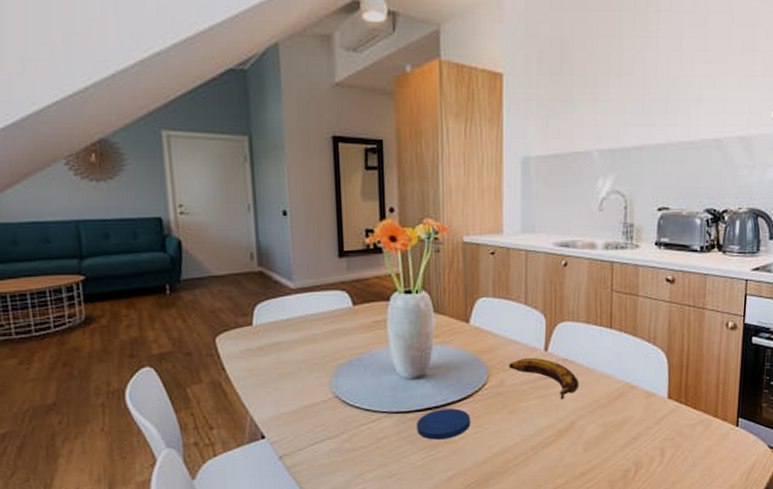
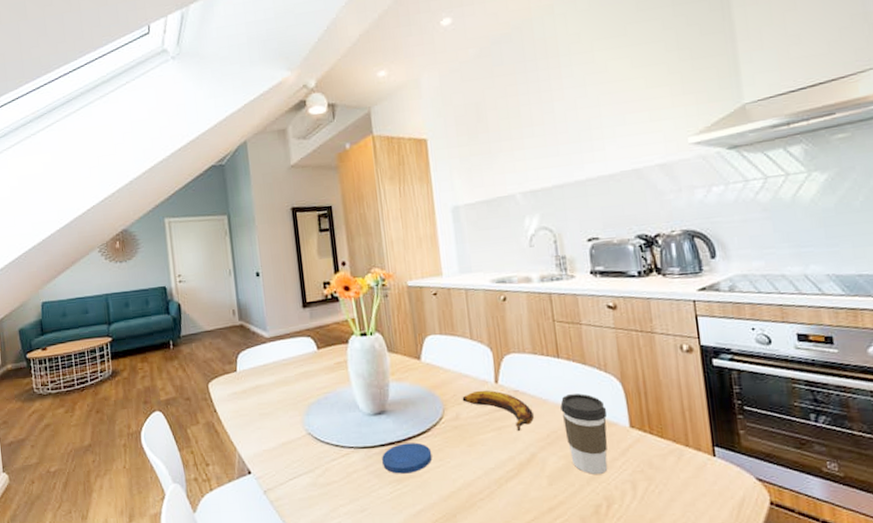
coffee cup: none [606,365,650,442] -> present [560,393,608,474]

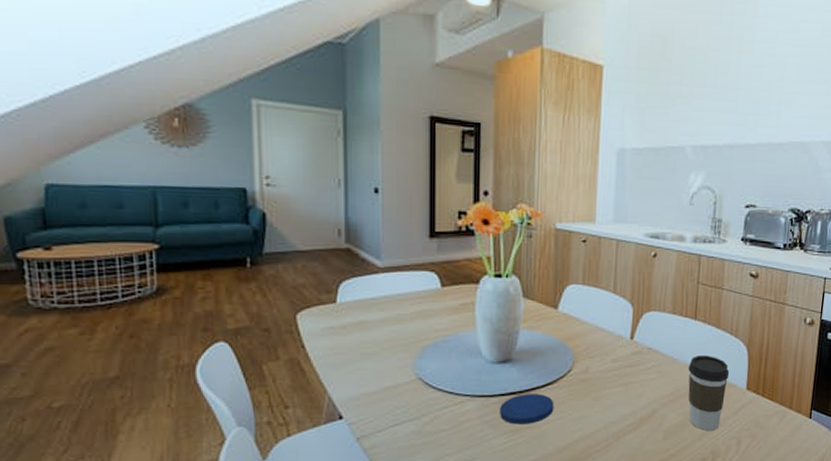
banana: present [462,390,534,432] -> none [594,345,662,388]

